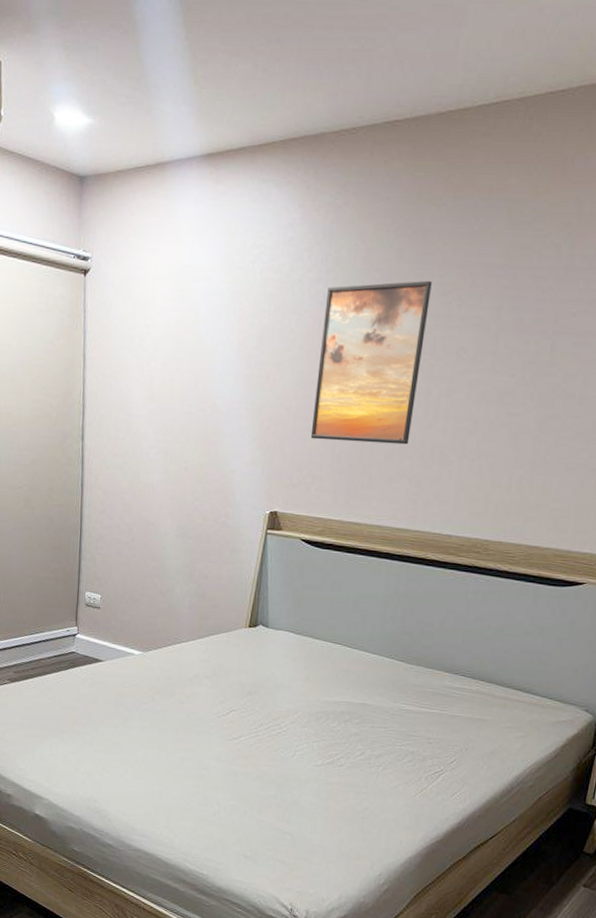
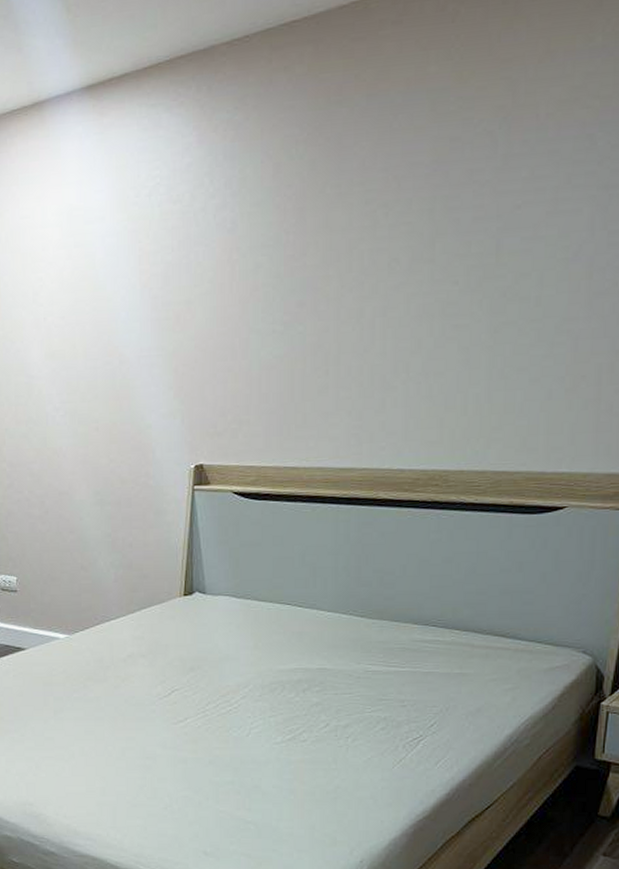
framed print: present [310,280,432,445] -> none [232,190,352,380]

